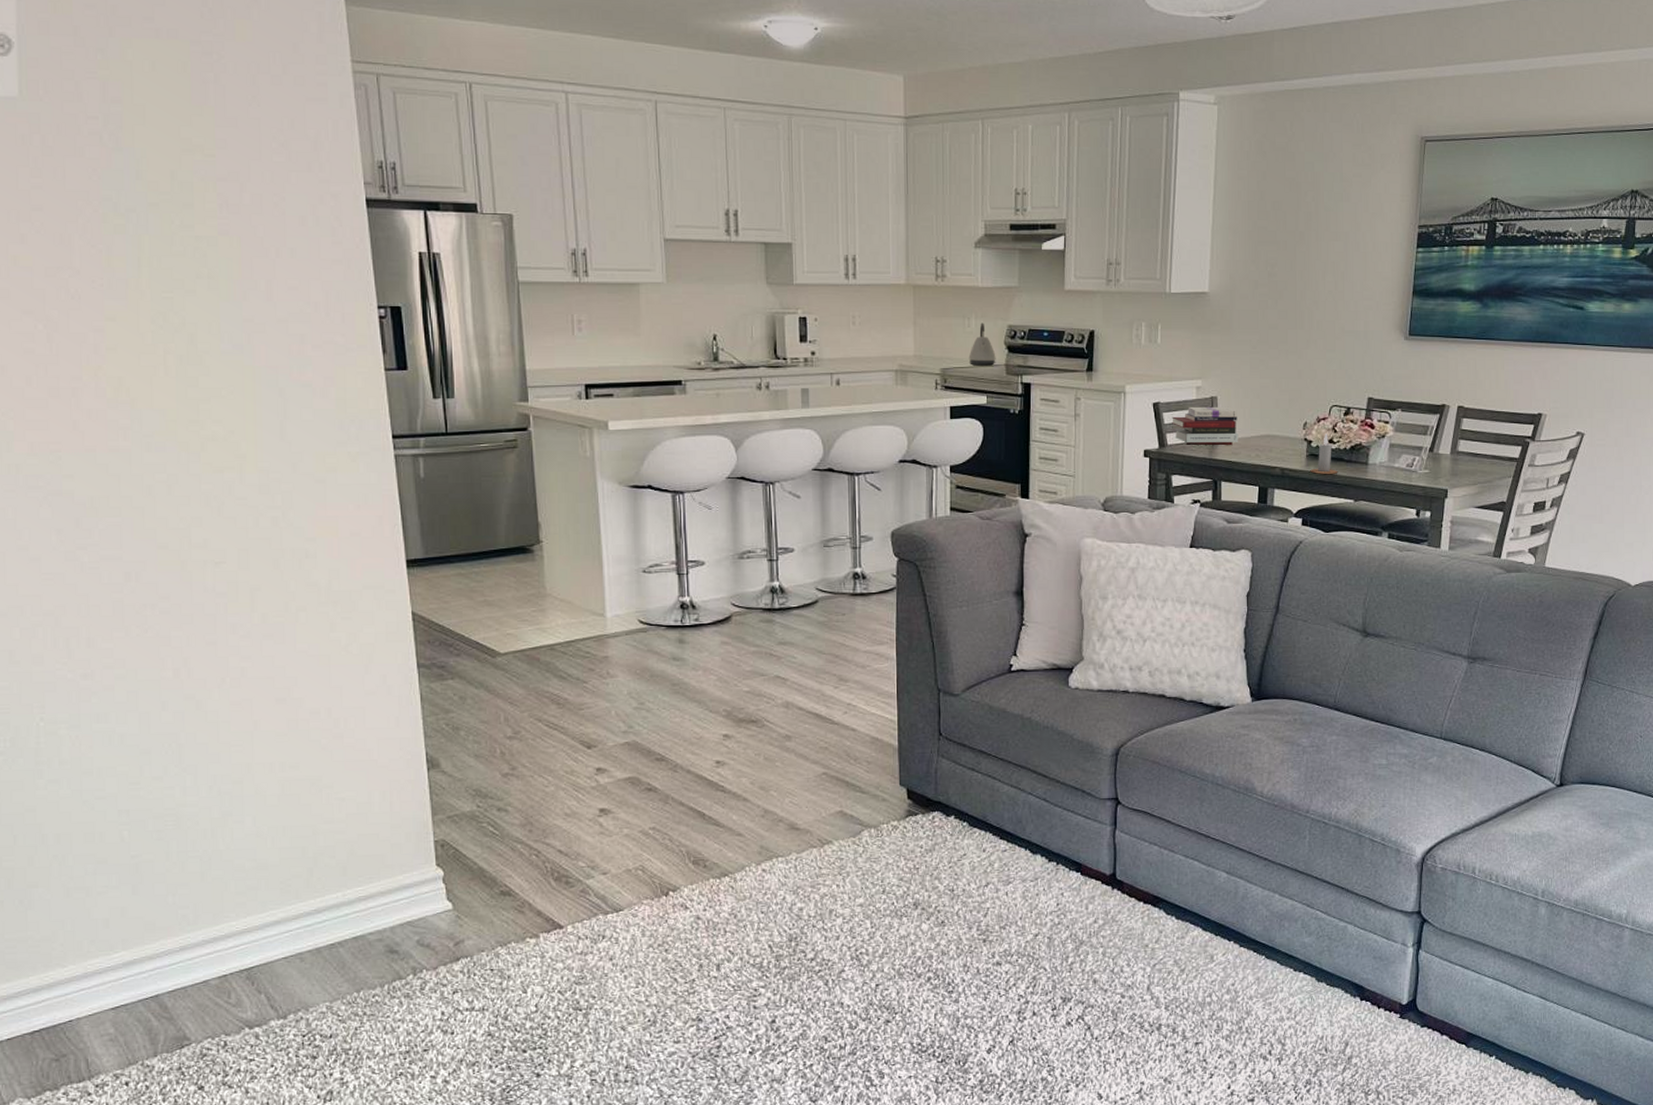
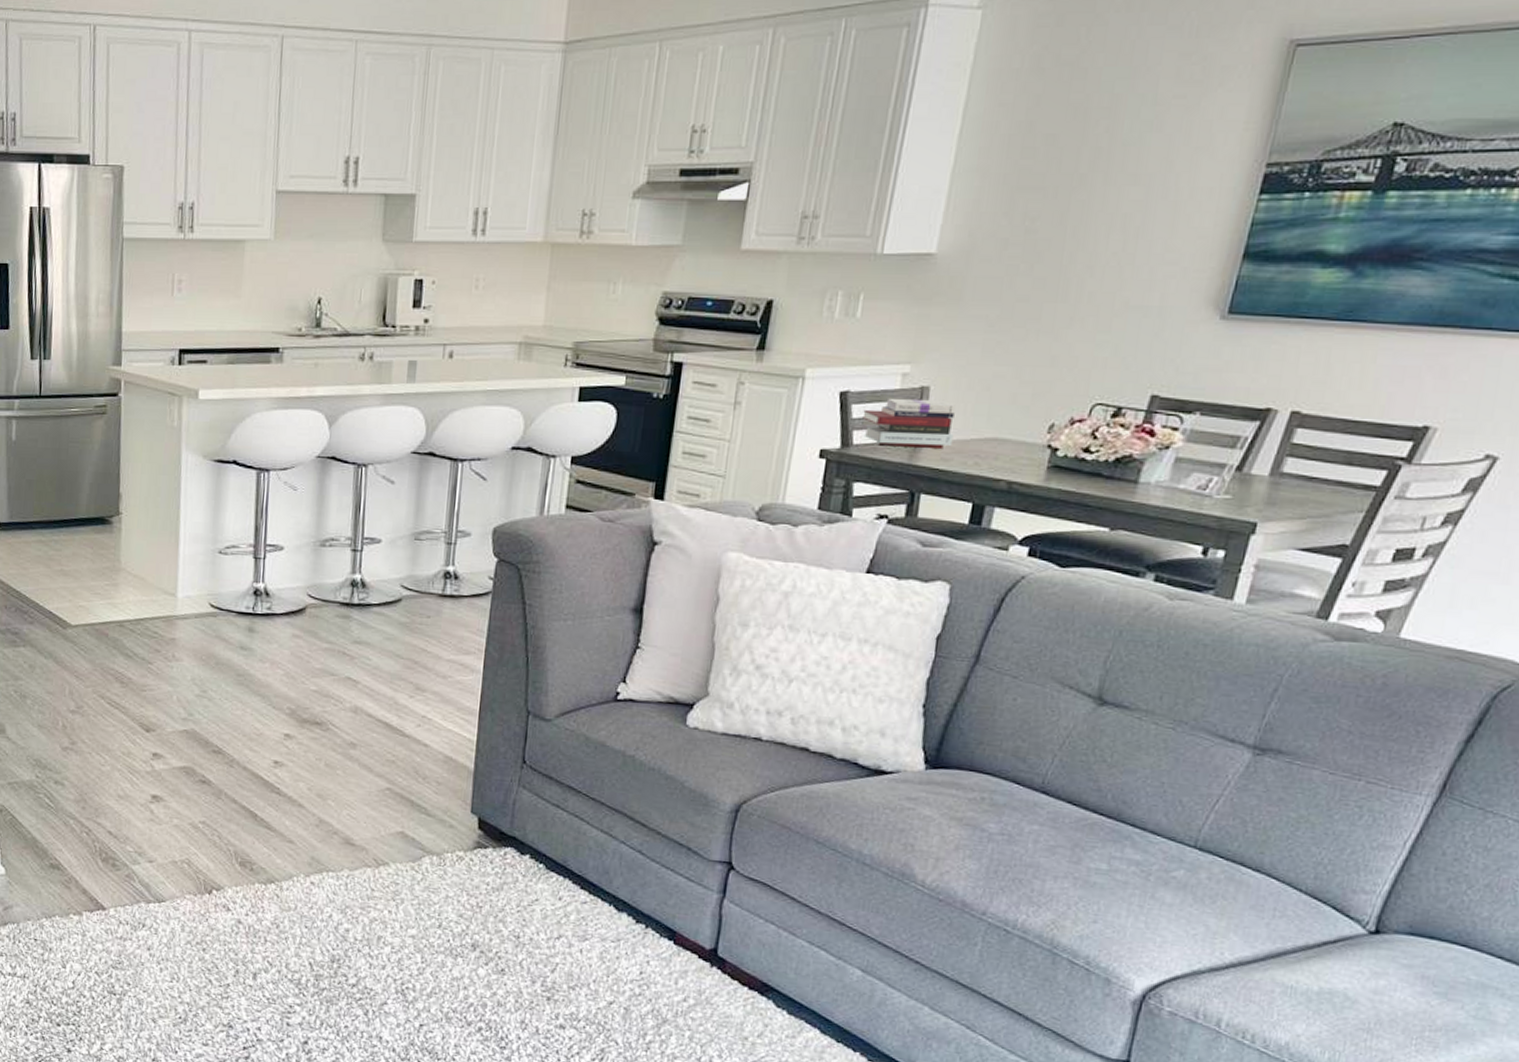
kettle: present [968,323,996,367] -> none [609,288,643,342]
candle: present [1310,433,1338,475] -> none [1049,440,1092,494]

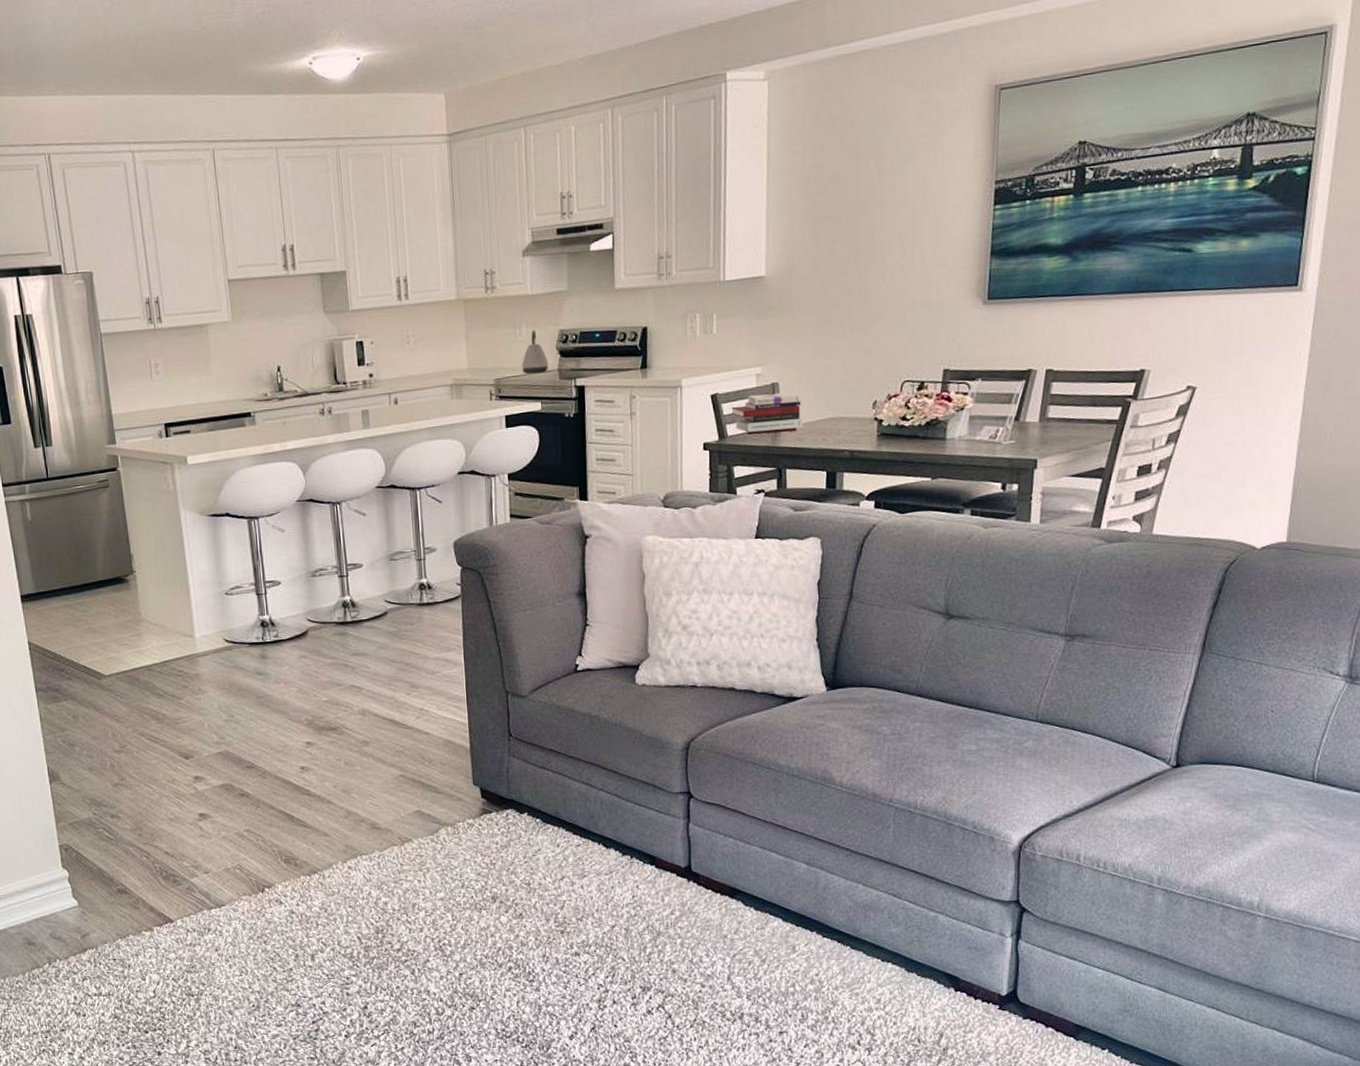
kettle: none [609,288,643,342] -> present [521,330,549,375]

